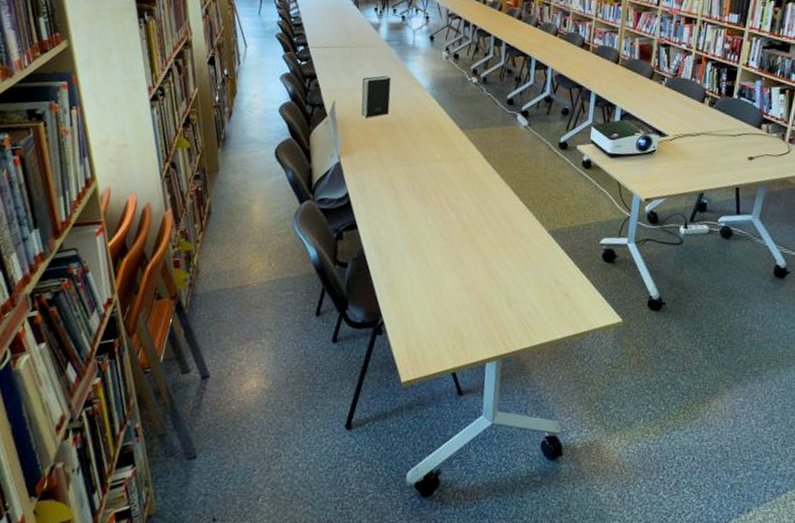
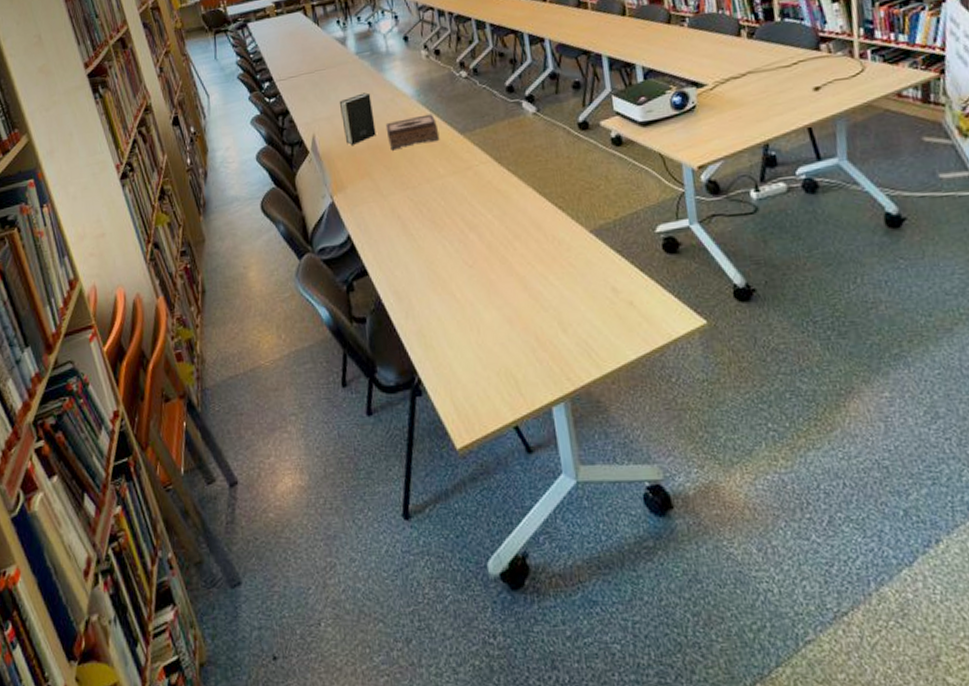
tissue box: none [398,105,443,131] -> present [385,114,440,151]

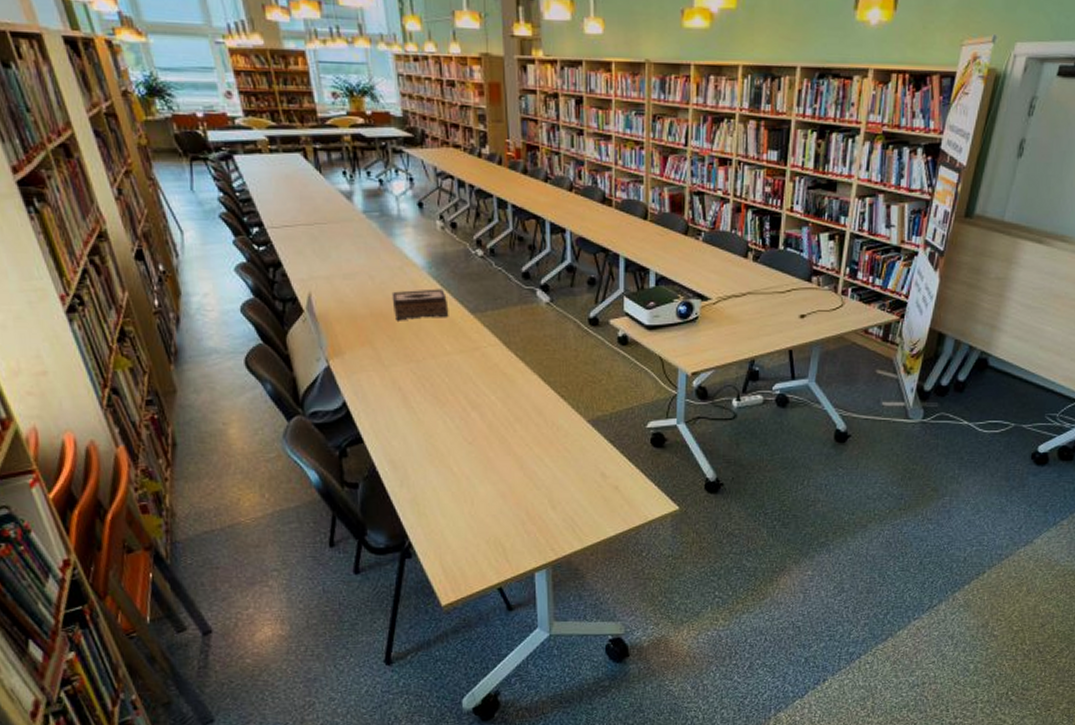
book: present [339,92,376,145] -> none [340,256,381,310]

